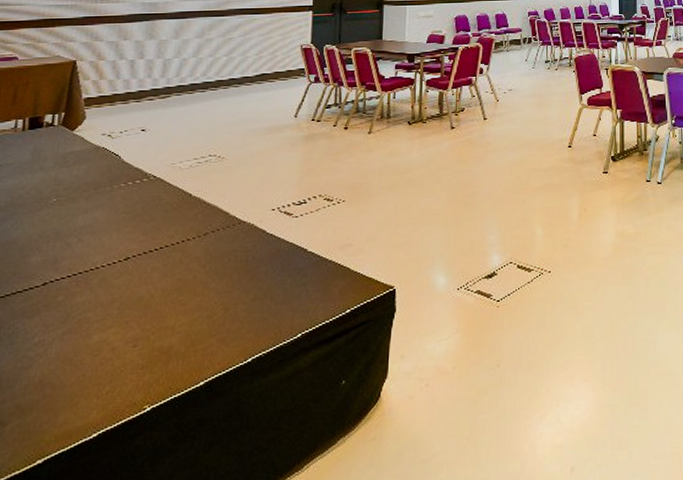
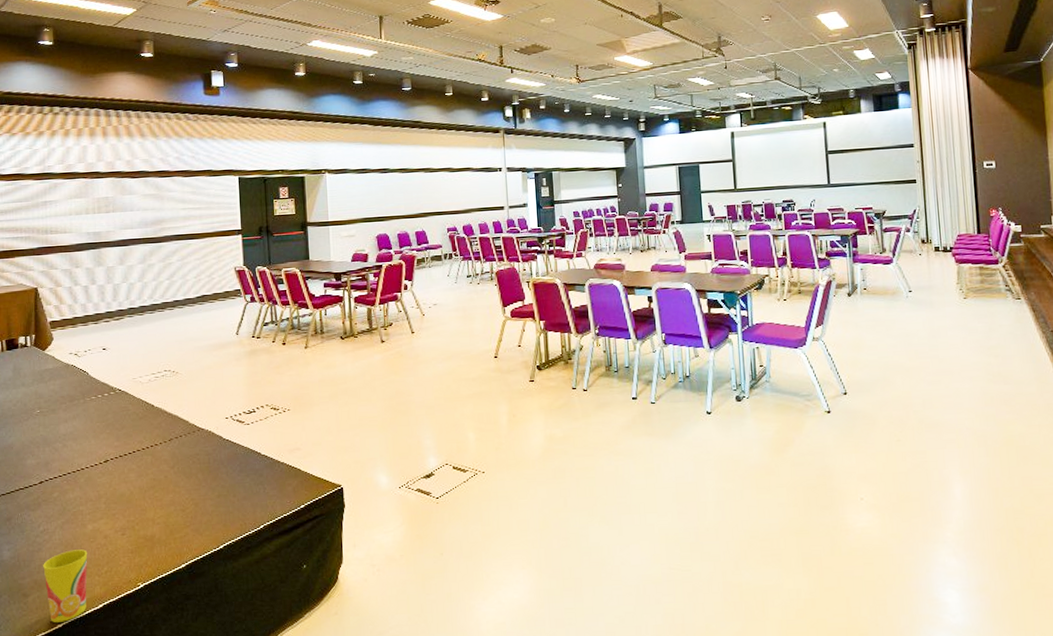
cup: none [29,365,88,458] -> present [43,549,88,622]

